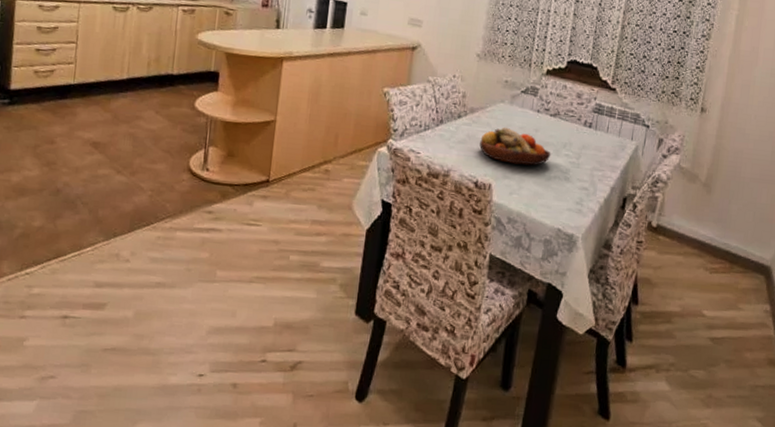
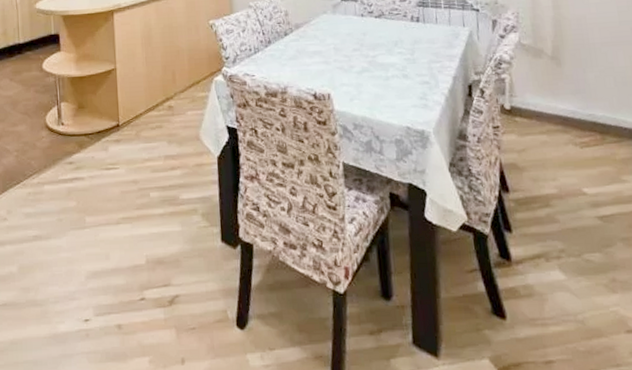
fruit bowl: present [479,127,551,166] -> none [310,36,384,71]

